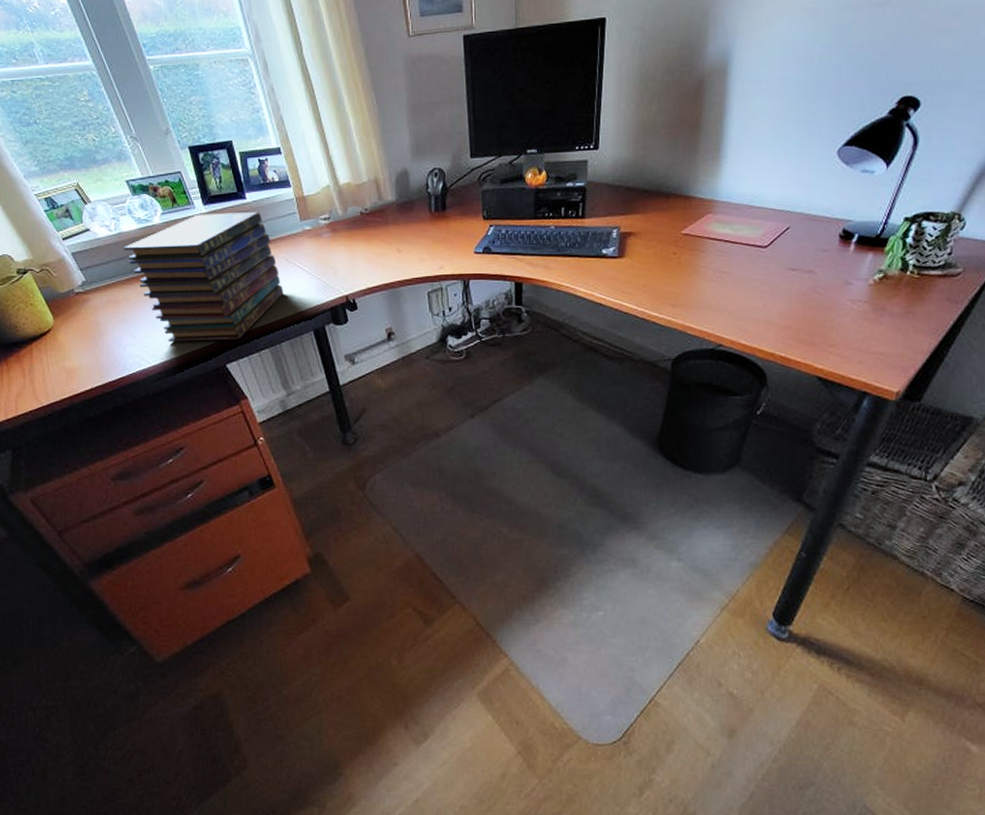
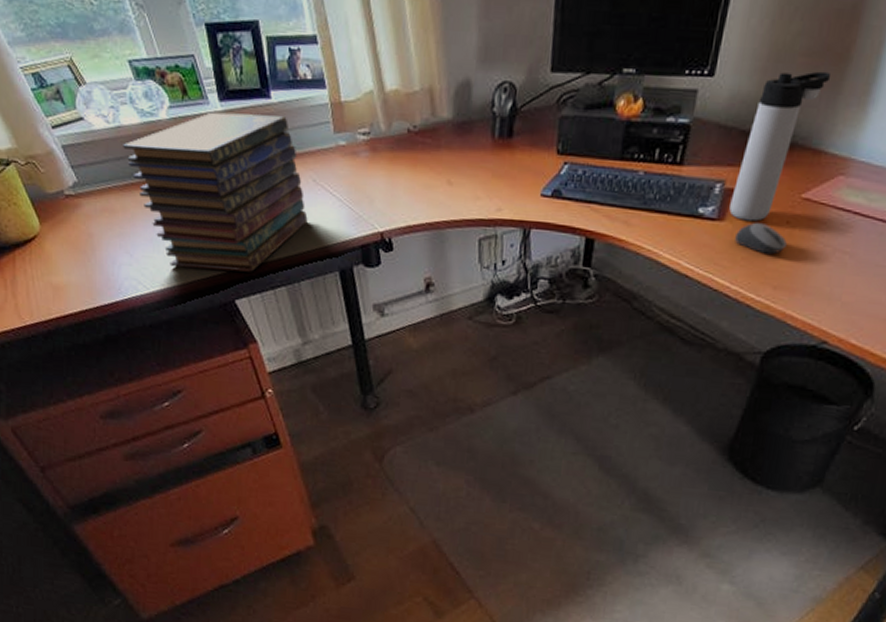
thermos bottle: none [626,138,688,256] -> present [729,71,832,222]
computer mouse: none [635,257,677,280] -> present [735,223,788,255]

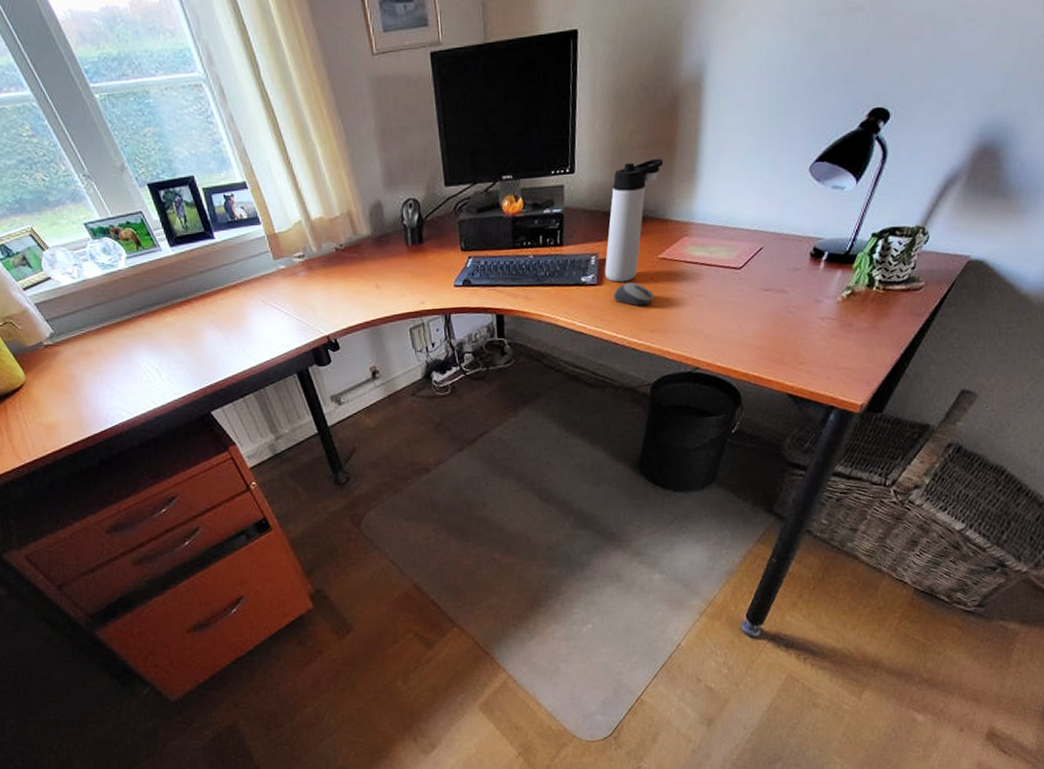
book stack: present [123,112,308,272] -> none [90,252,263,392]

